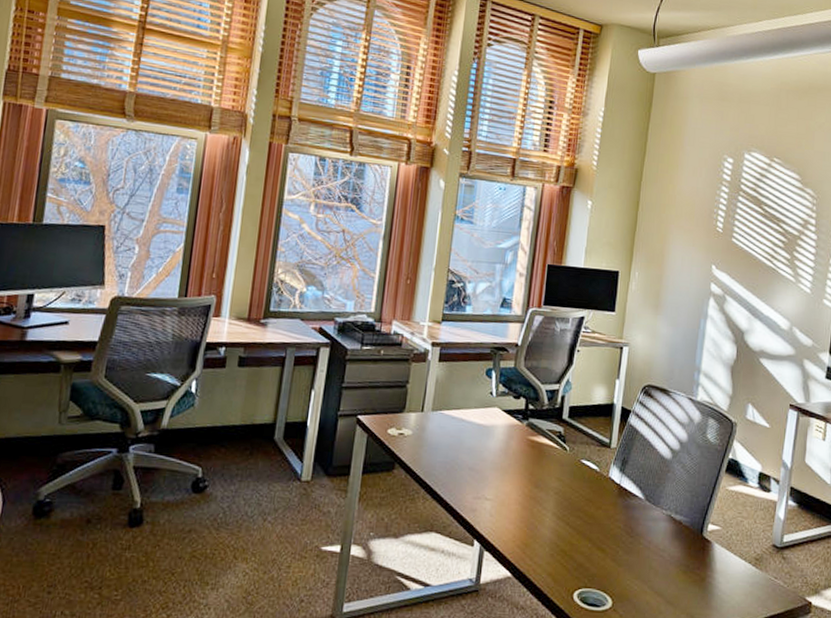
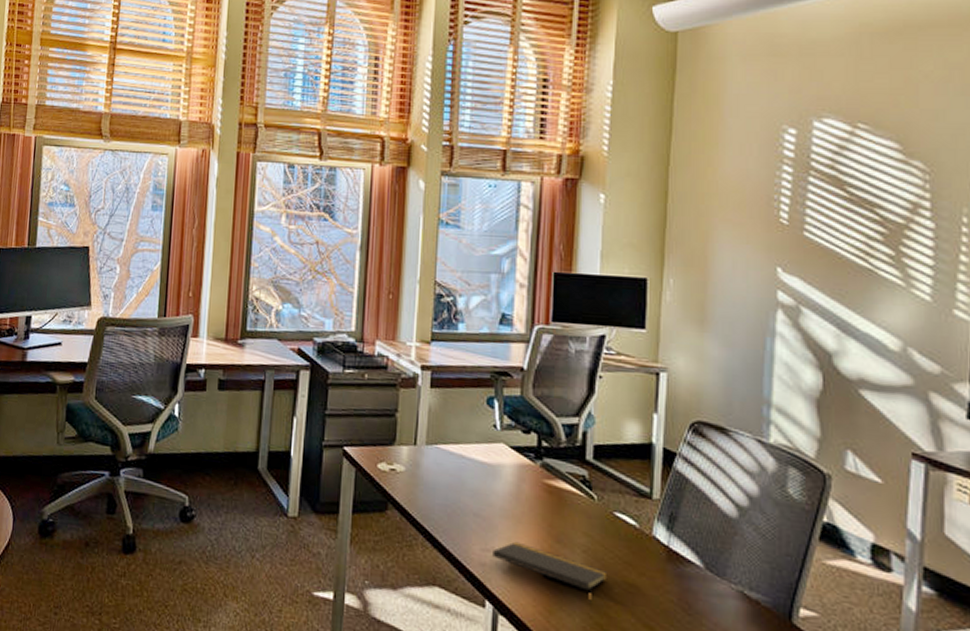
notepad: none [482,489,573,535] -> present [493,541,608,603]

